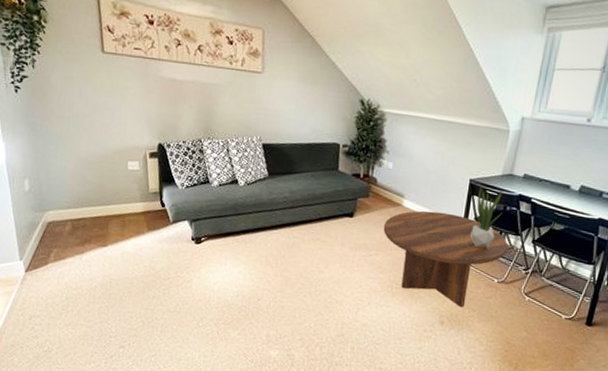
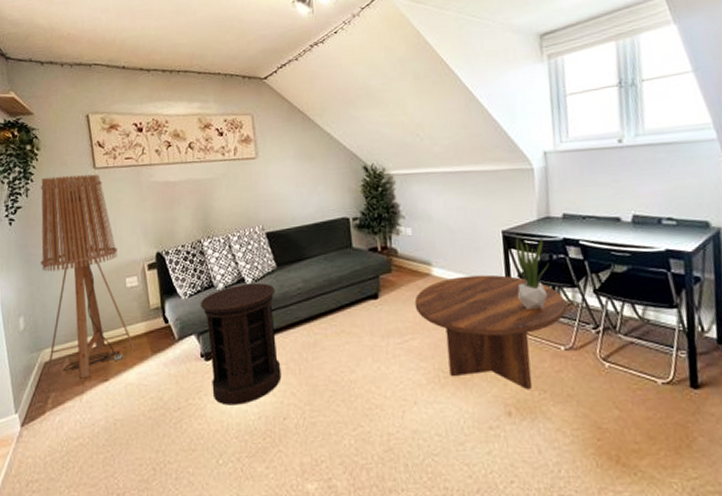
floor lamp: none [46,52,133,242] -> present [40,174,135,379]
side table: none [195,185,264,284] -> present [200,282,282,405]

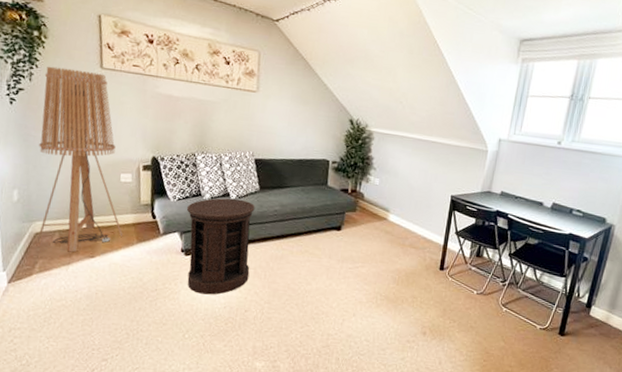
coffee table: present [414,274,567,390] -> none [369,225,487,319]
potted plant: present [513,237,549,309] -> none [450,203,482,261]

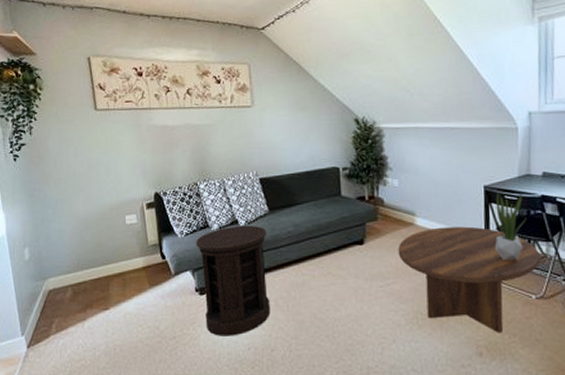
floor lamp: present [37,66,123,253] -> none [43,115,134,307]
coffee table: none [369,225,487,319] -> present [398,226,541,334]
potted plant: none [450,203,482,261] -> present [492,193,526,260]

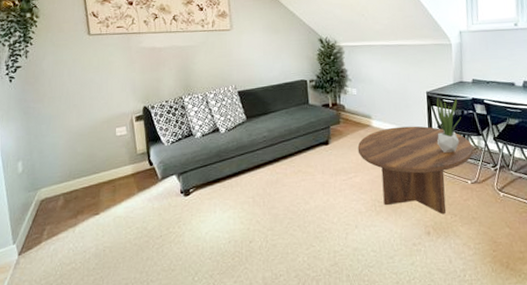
side table: present [195,225,271,336] -> none [180,132,249,233]

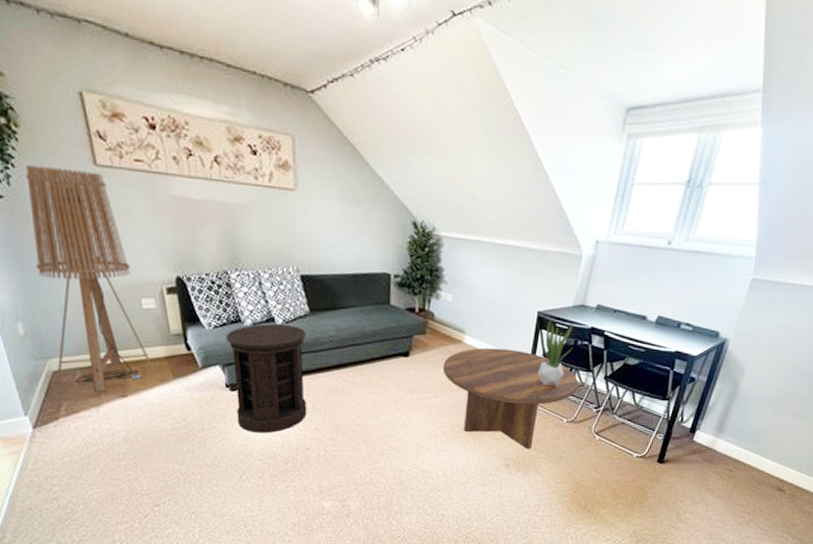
floor lamp: none [38,40,123,213] -> present [25,164,155,392]
side table: none [180,132,249,233] -> present [225,323,307,433]

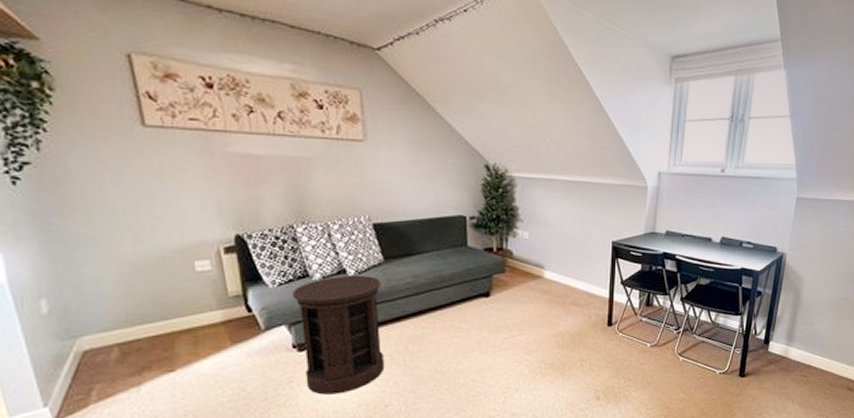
floor lamp: present [25,164,155,392] -> none [59,128,209,369]
coffee table: present [442,347,579,450] -> none [525,280,657,379]
potted plant: present [537,320,574,386] -> none [617,249,648,312]

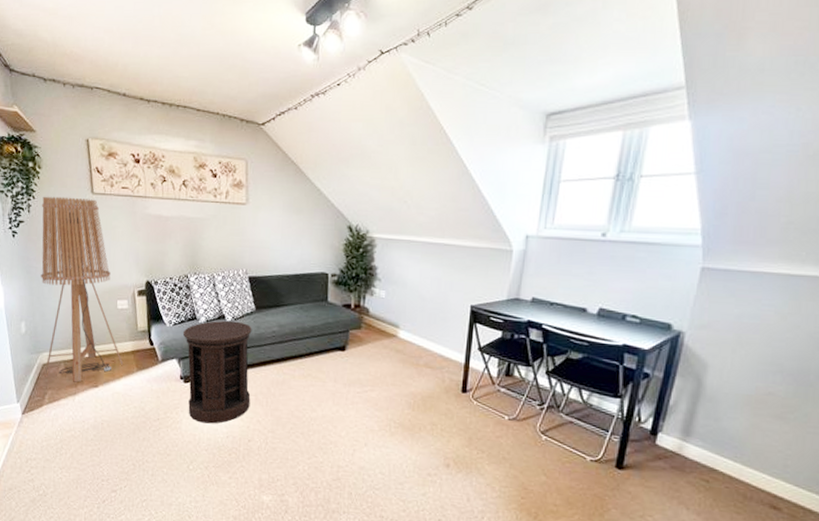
floor lamp: none [59,128,209,369] -> present [41,196,123,383]

